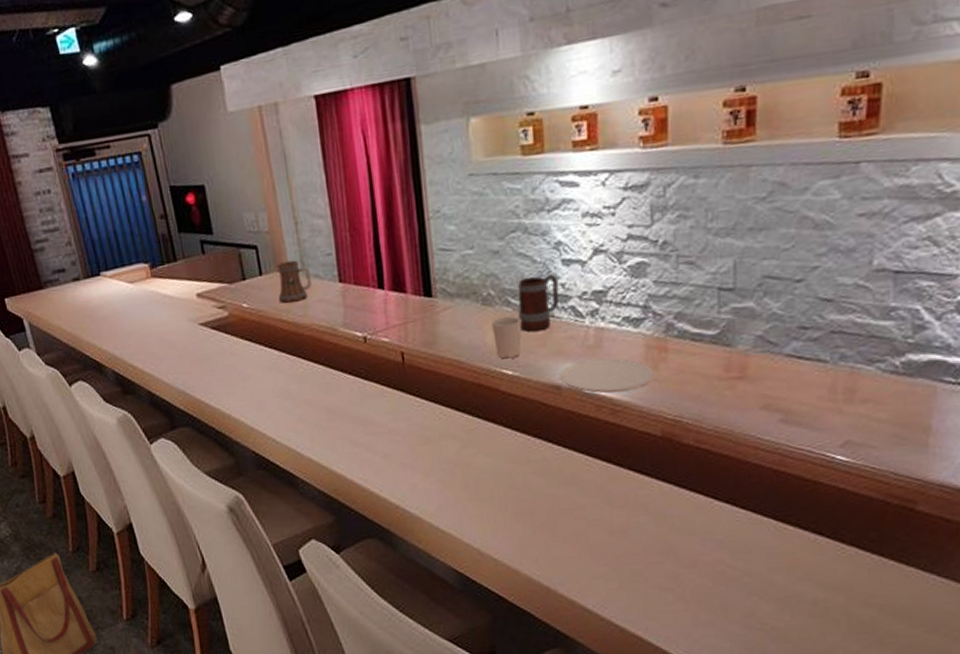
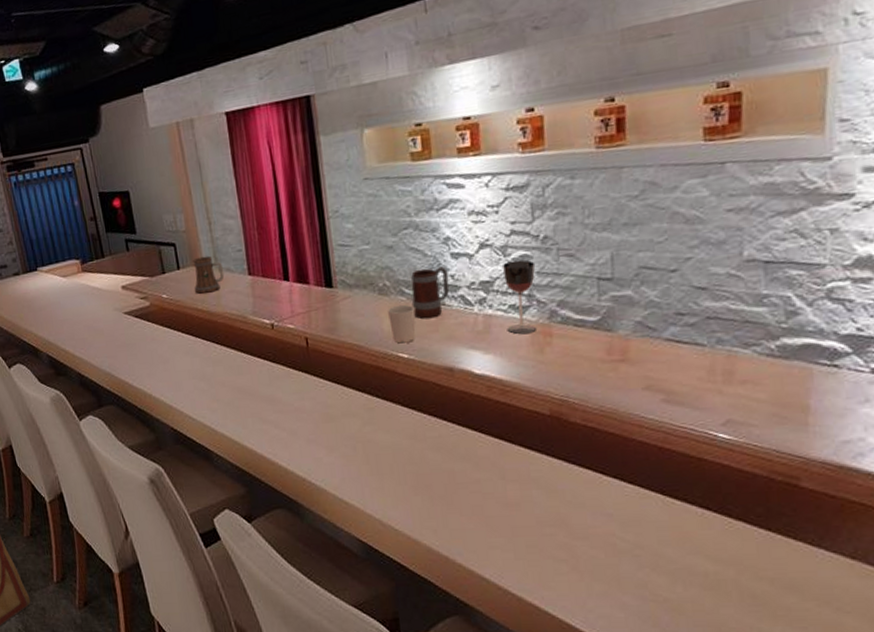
plate: present [559,358,654,393] -> none [451,342,541,375]
wineglass: none [618,267,653,349] -> present [503,260,536,335]

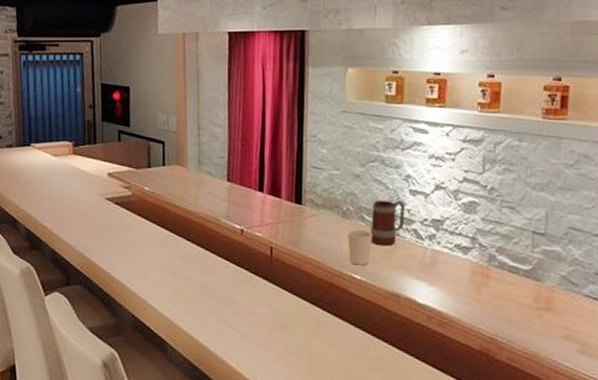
beer mug: present [193,256,225,294] -> none [175,157,205,192]
wineglass: present [503,260,536,335] -> none [450,205,481,273]

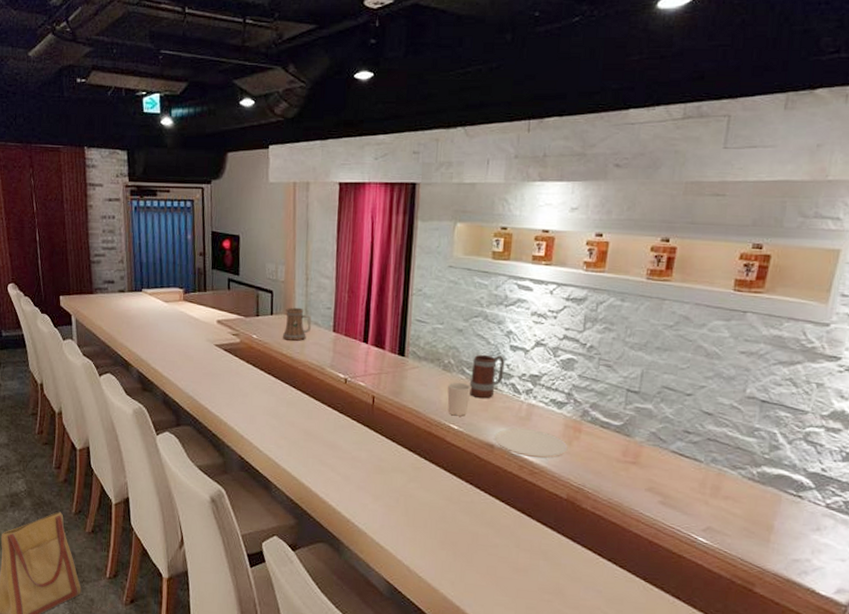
beer mug: none [175,157,205,192] -> present [282,307,312,341]
plate: none [399,276,477,307] -> present [494,428,568,458]

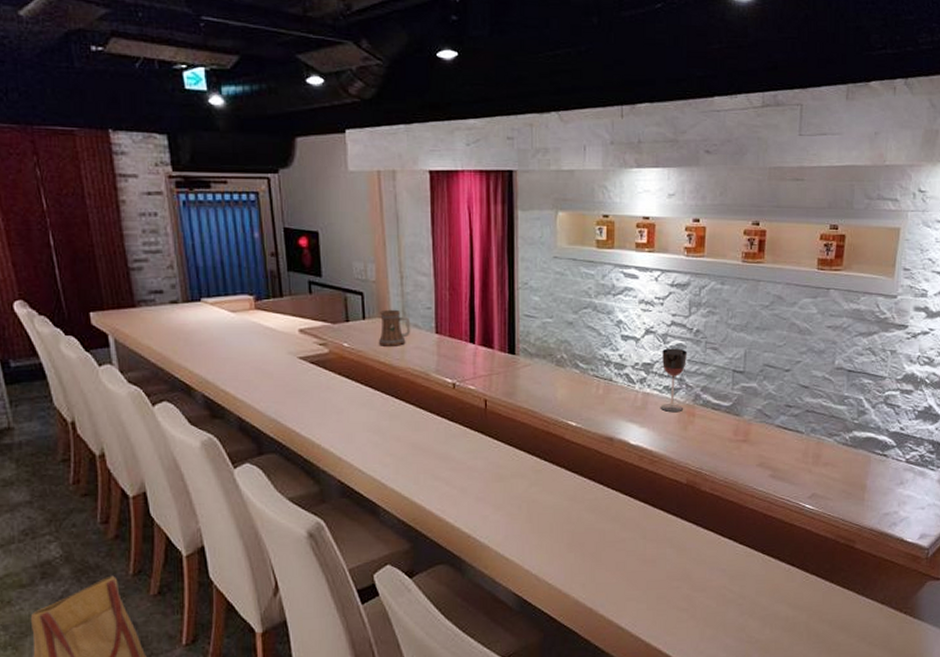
cup: present [447,382,472,416] -> none [563,377,586,412]
beer mug: present [469,354,505,399] -> none [584,346,617,392]
plate: present [494,428,568,458] -> none [613,418,684,446]
wineglass: none [545,361,579,427] -> present [660,348,688,413]

